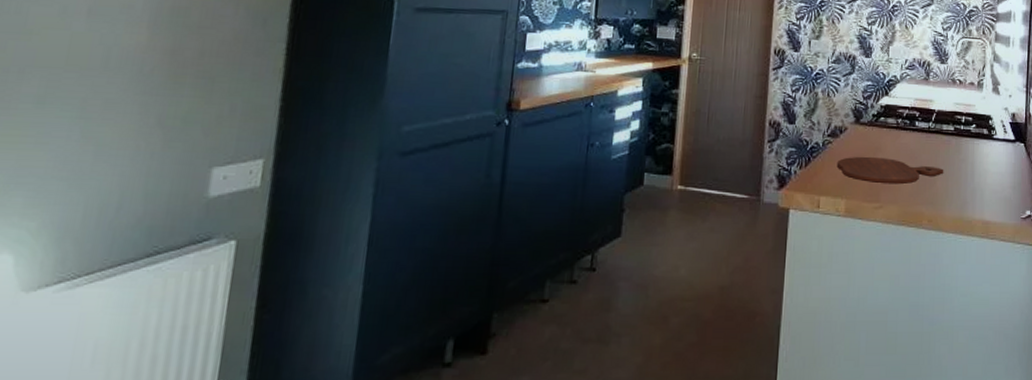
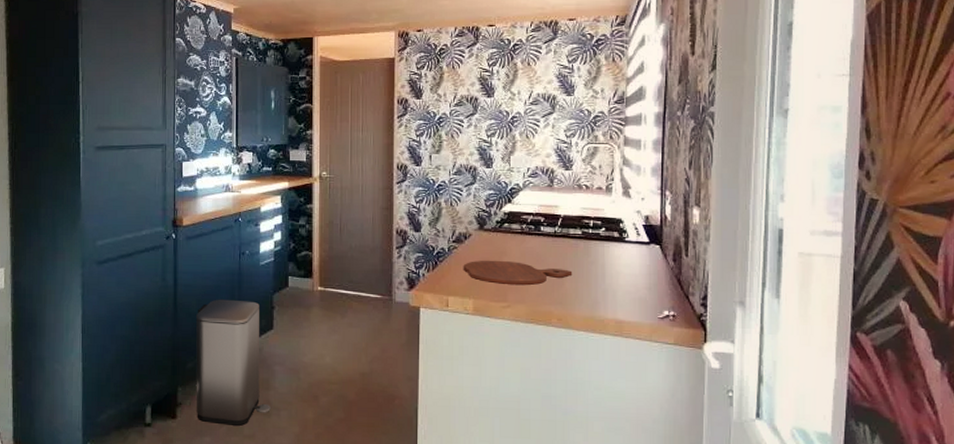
pedal bin: none [514,200,610,359] -> present [195,299,271,426]

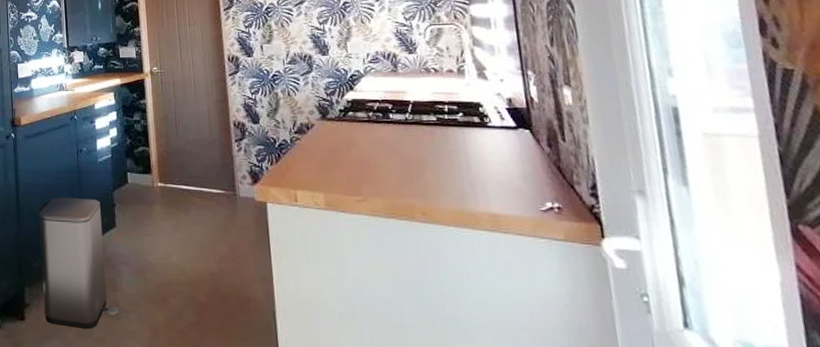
cutting board: present [463,260,573,285] -> none [308,151,432,176]

